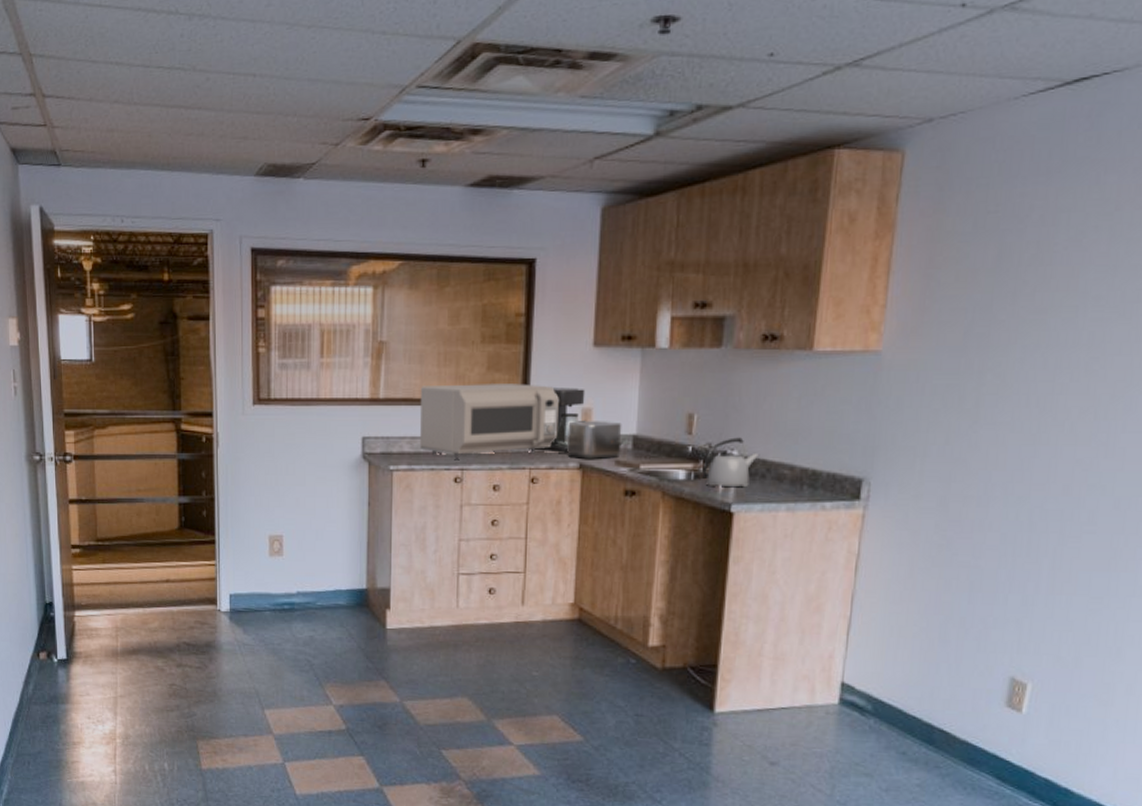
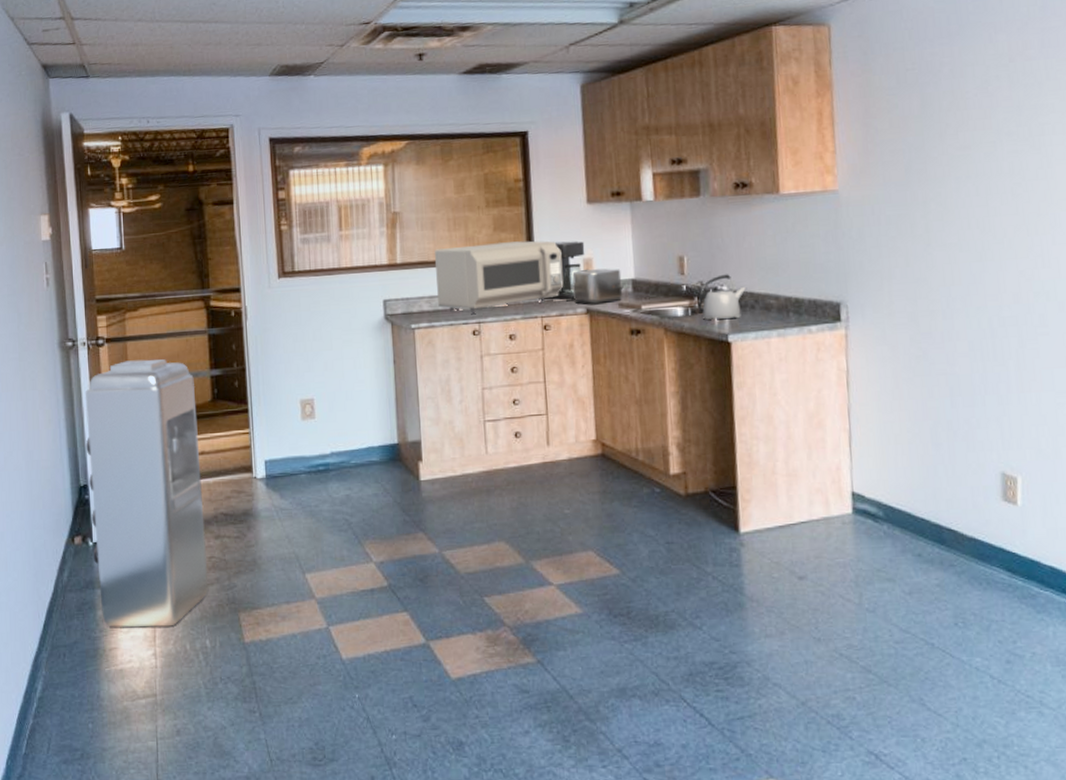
water dispenser: none [52,480,169,747] -> present [85,359,208,627]

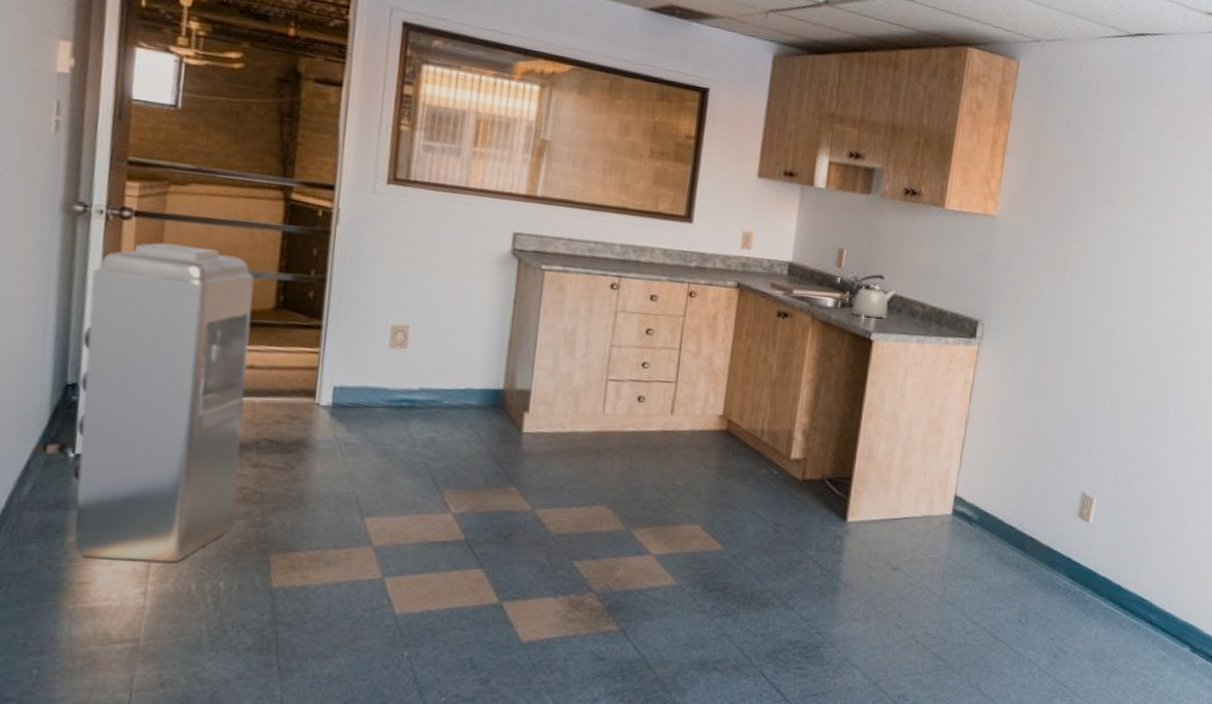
microwave: present [434,240,564,314] -> none [577,190,722,269]
coffee maker: present [539,241,589,301] -> none [689,208,748,273]
toaster: present [572,268,624,305] -> none [726,243,780,281]

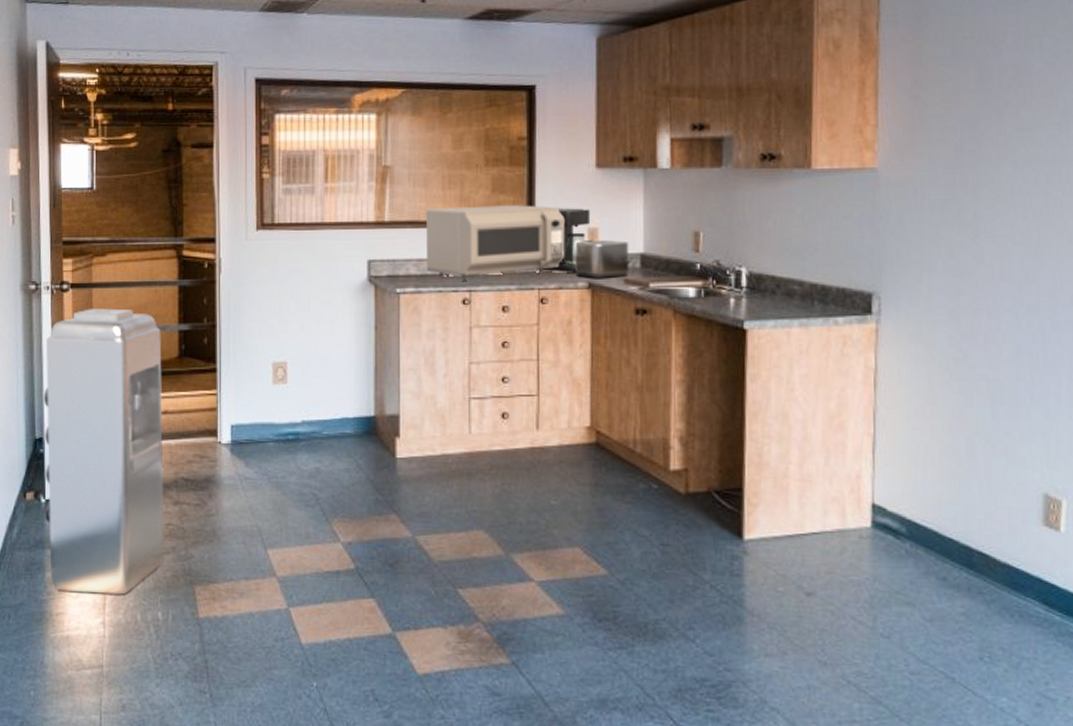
microwave: none [577,190,722,269] -> present [425,205,565,281]
coffee maker: none [689,208,748,273] -> present [537,207,594,274]
toaster: none [726,243,780,281] -> present [575,240,631,279]
kettle: present [846,274,898,320] -> none [711,254,768,304]

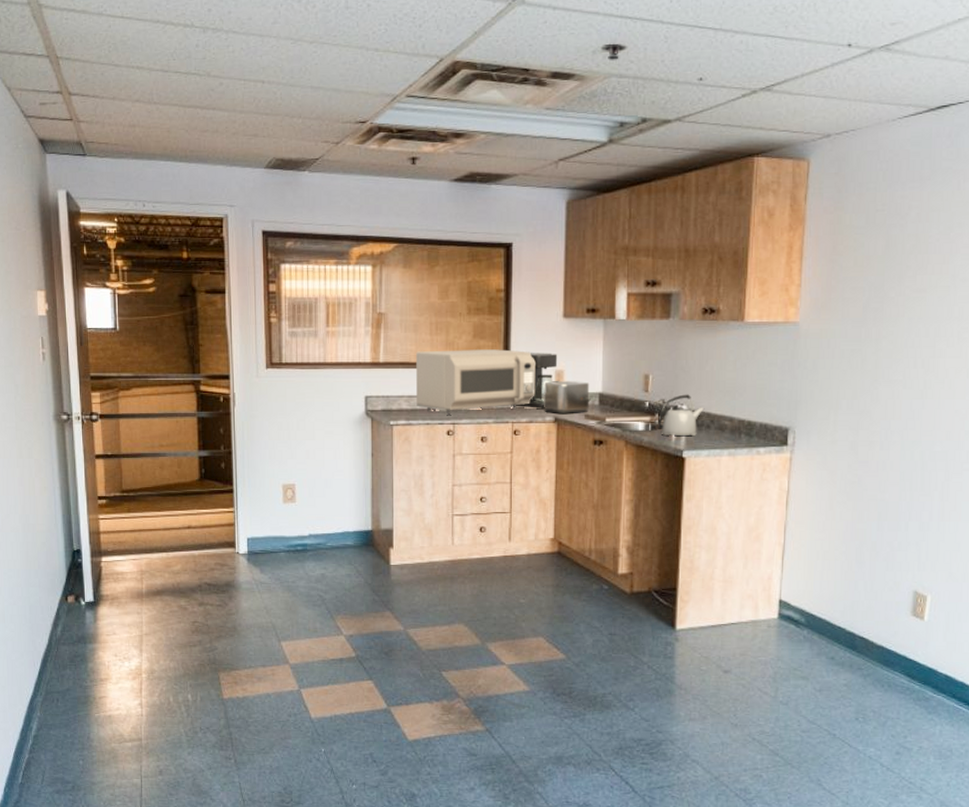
water dispenser: present [43,308,164,595] -> none [79,437,192,681]
kettle: none [711,254,768,304] -> present [657,394,705,437]

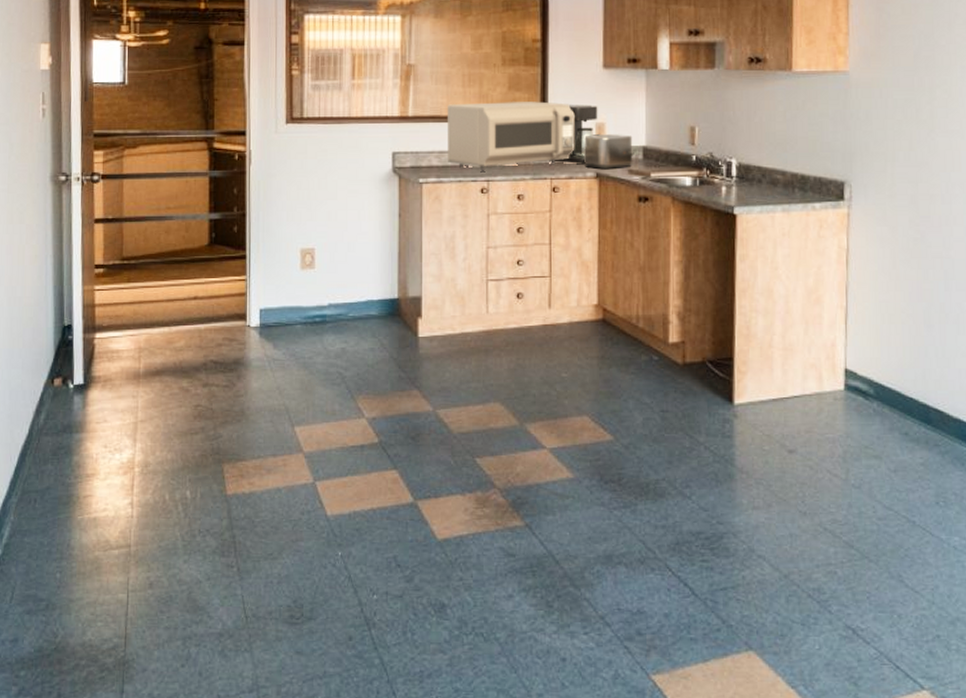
kettle: present [657,394,705,437] -> none [705,147,755,192]

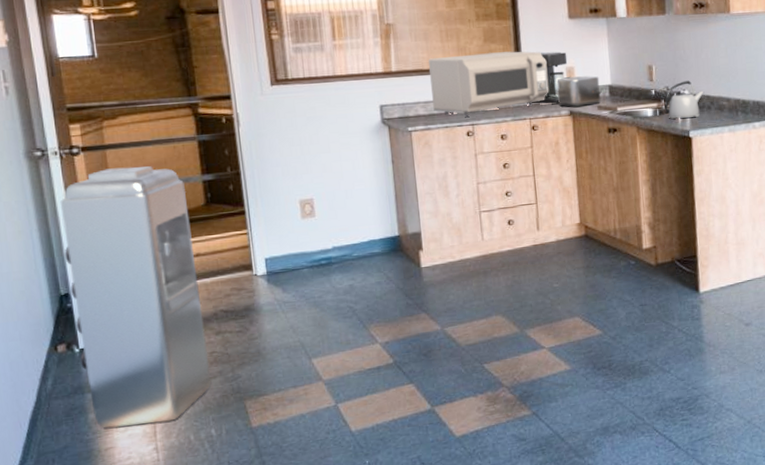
water dispenser: none [72,199,194,475] -> present [61,166,211,428]
kettle: none [705,147,755,192] -> present [664,80,705,120]

